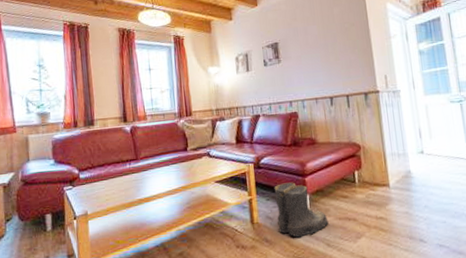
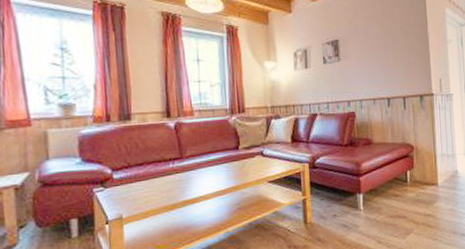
boots: present [274,182,329,238] -> none [329,182,380,236]

